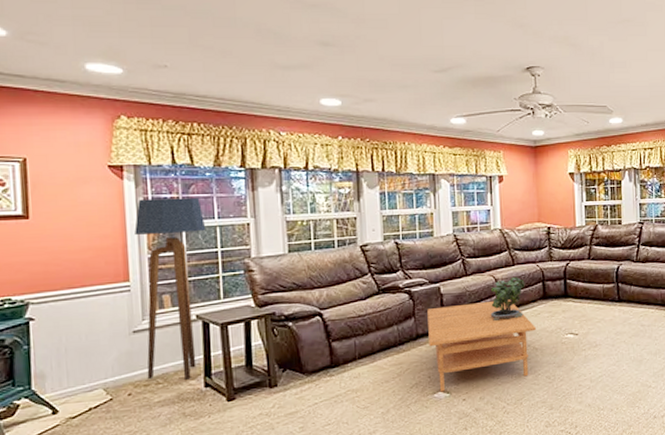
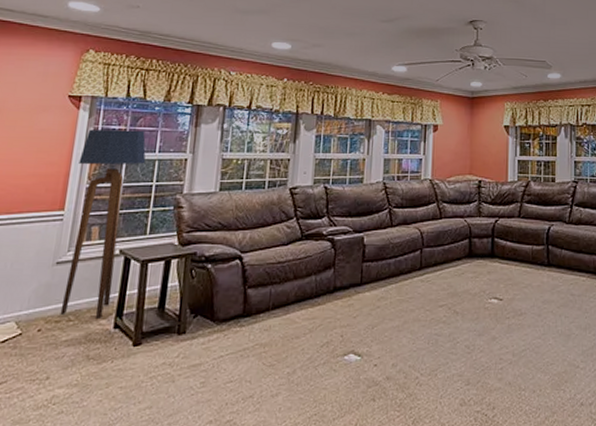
coffee table: present [427,299,536,392] -> none [345,255,458,354]
potted plant: present [490,274,525,322] -> none [412,228,451,279]

